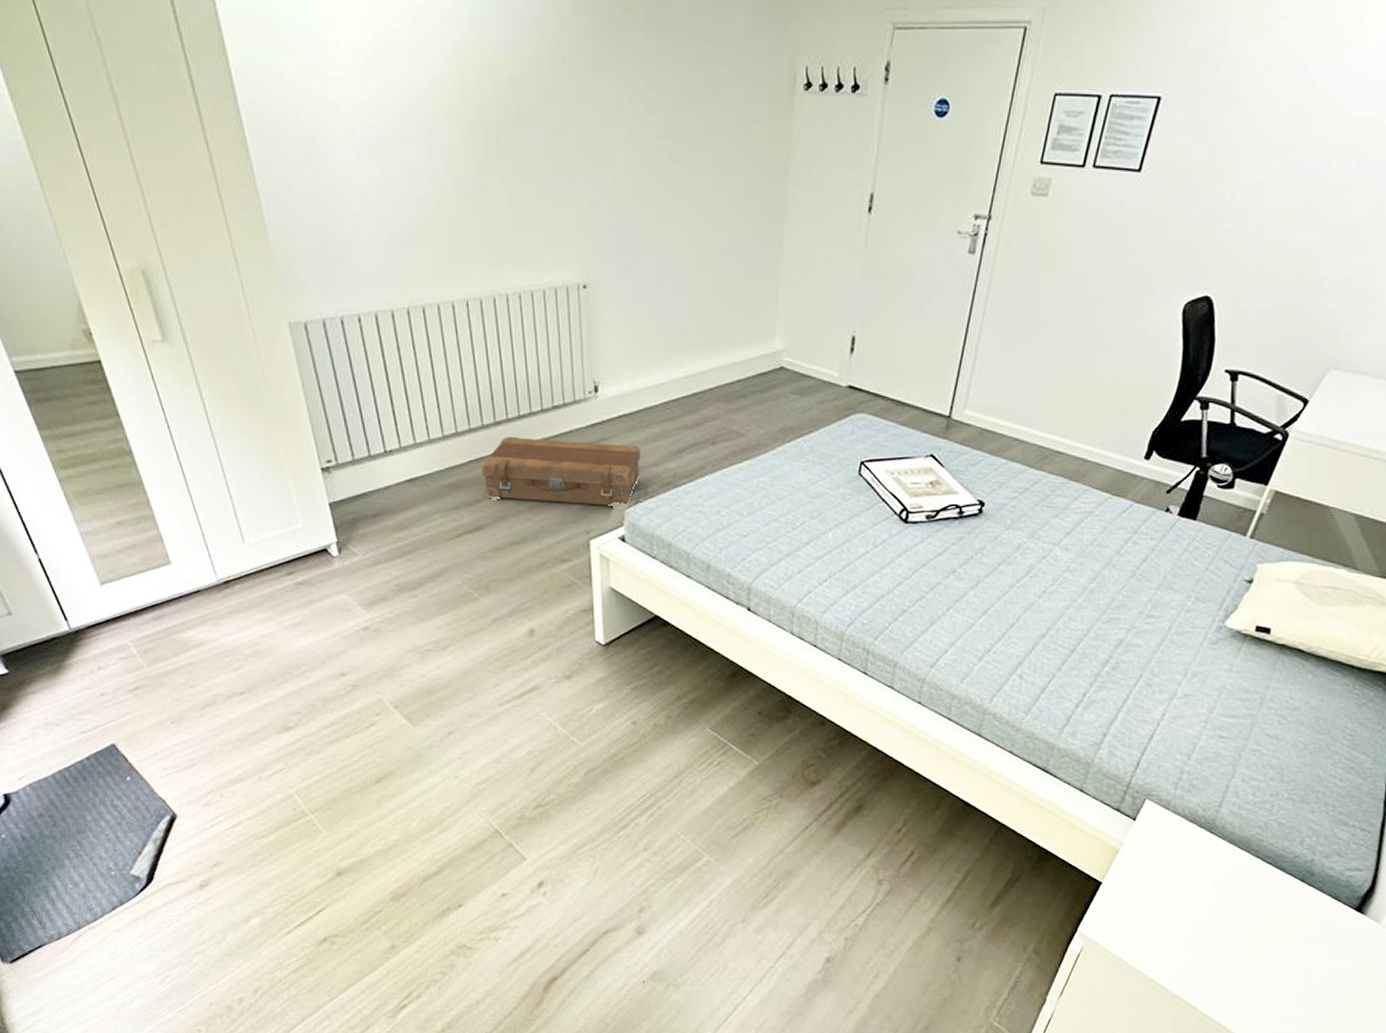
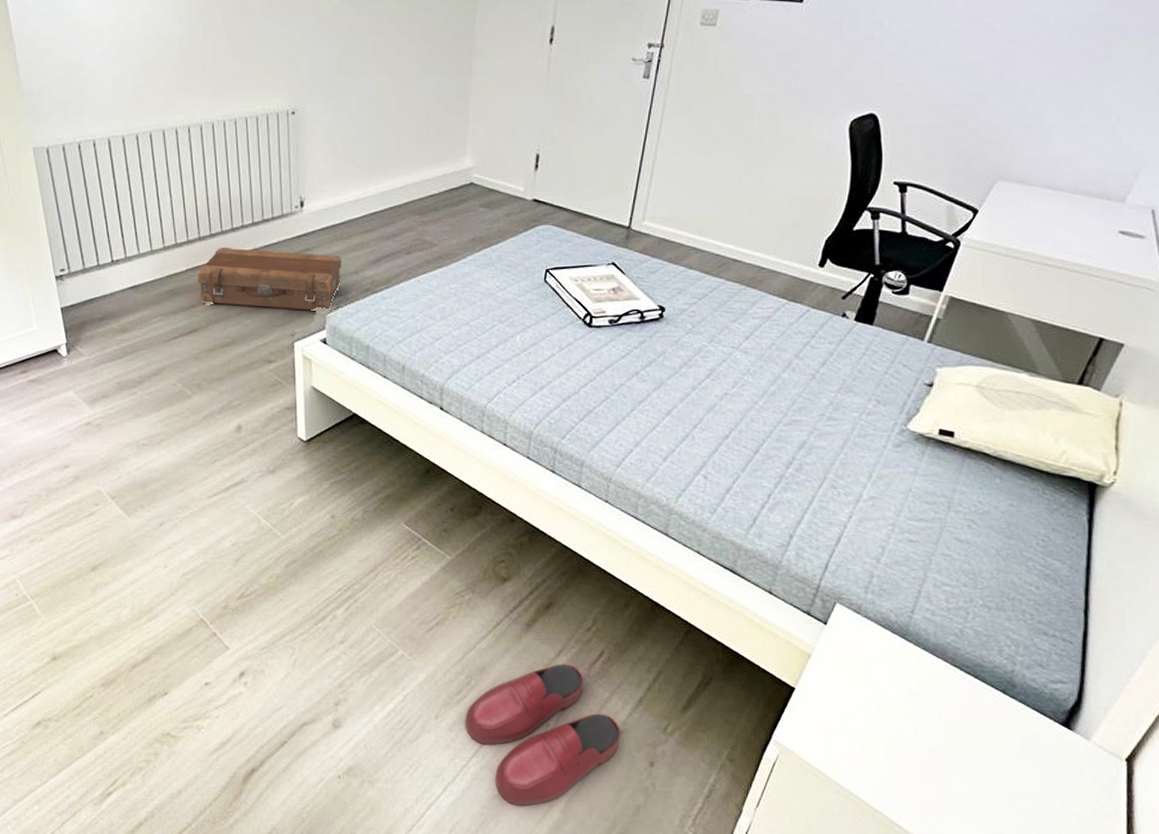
slippers: none [772,865,929,1004] -> present [465,664,621,807]

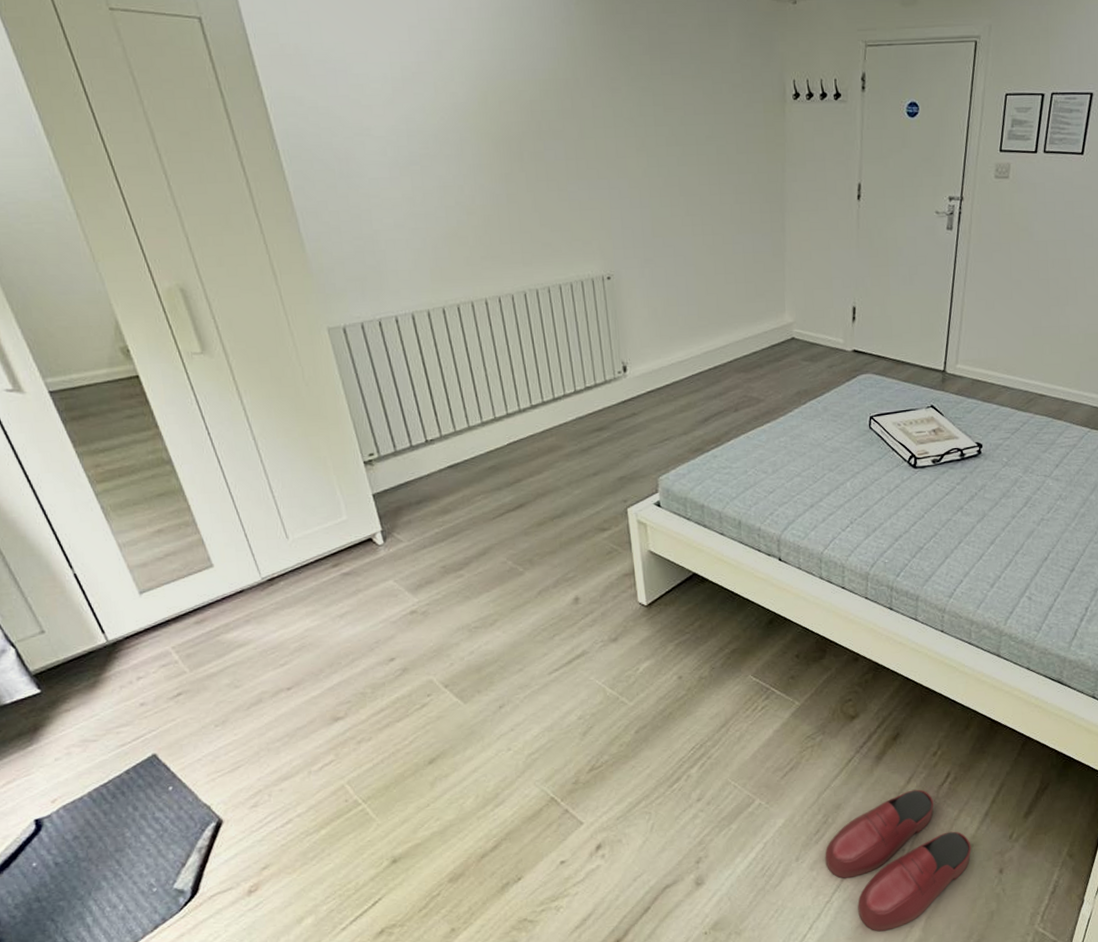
suitcase: present [197,247,341,311] -> none [520,417,670,477]

